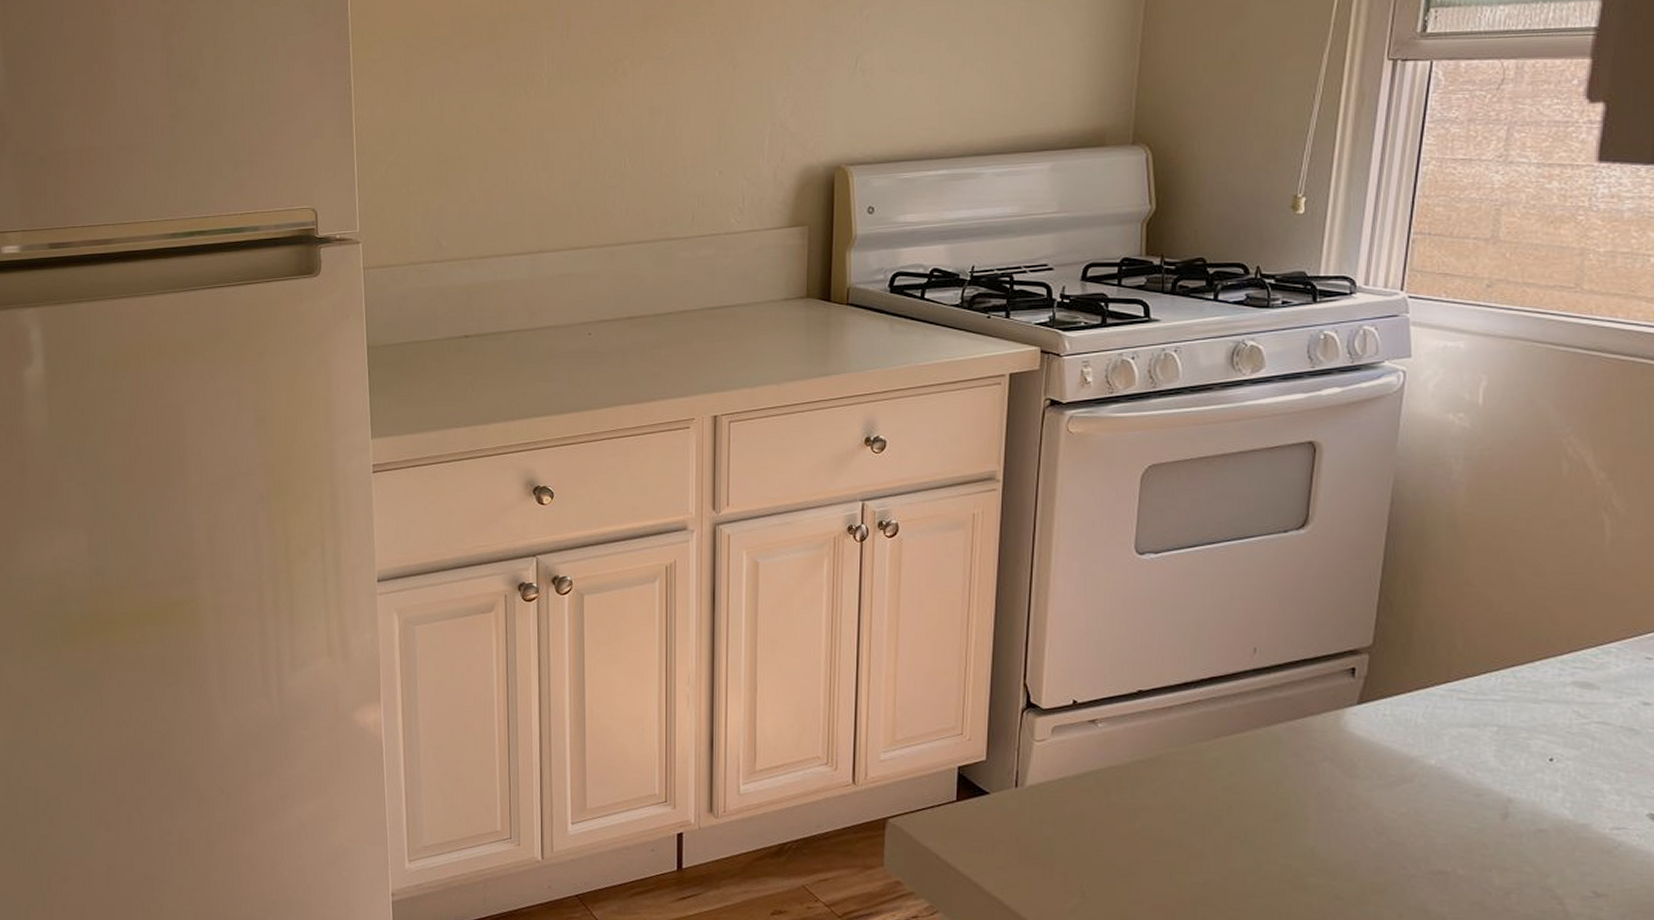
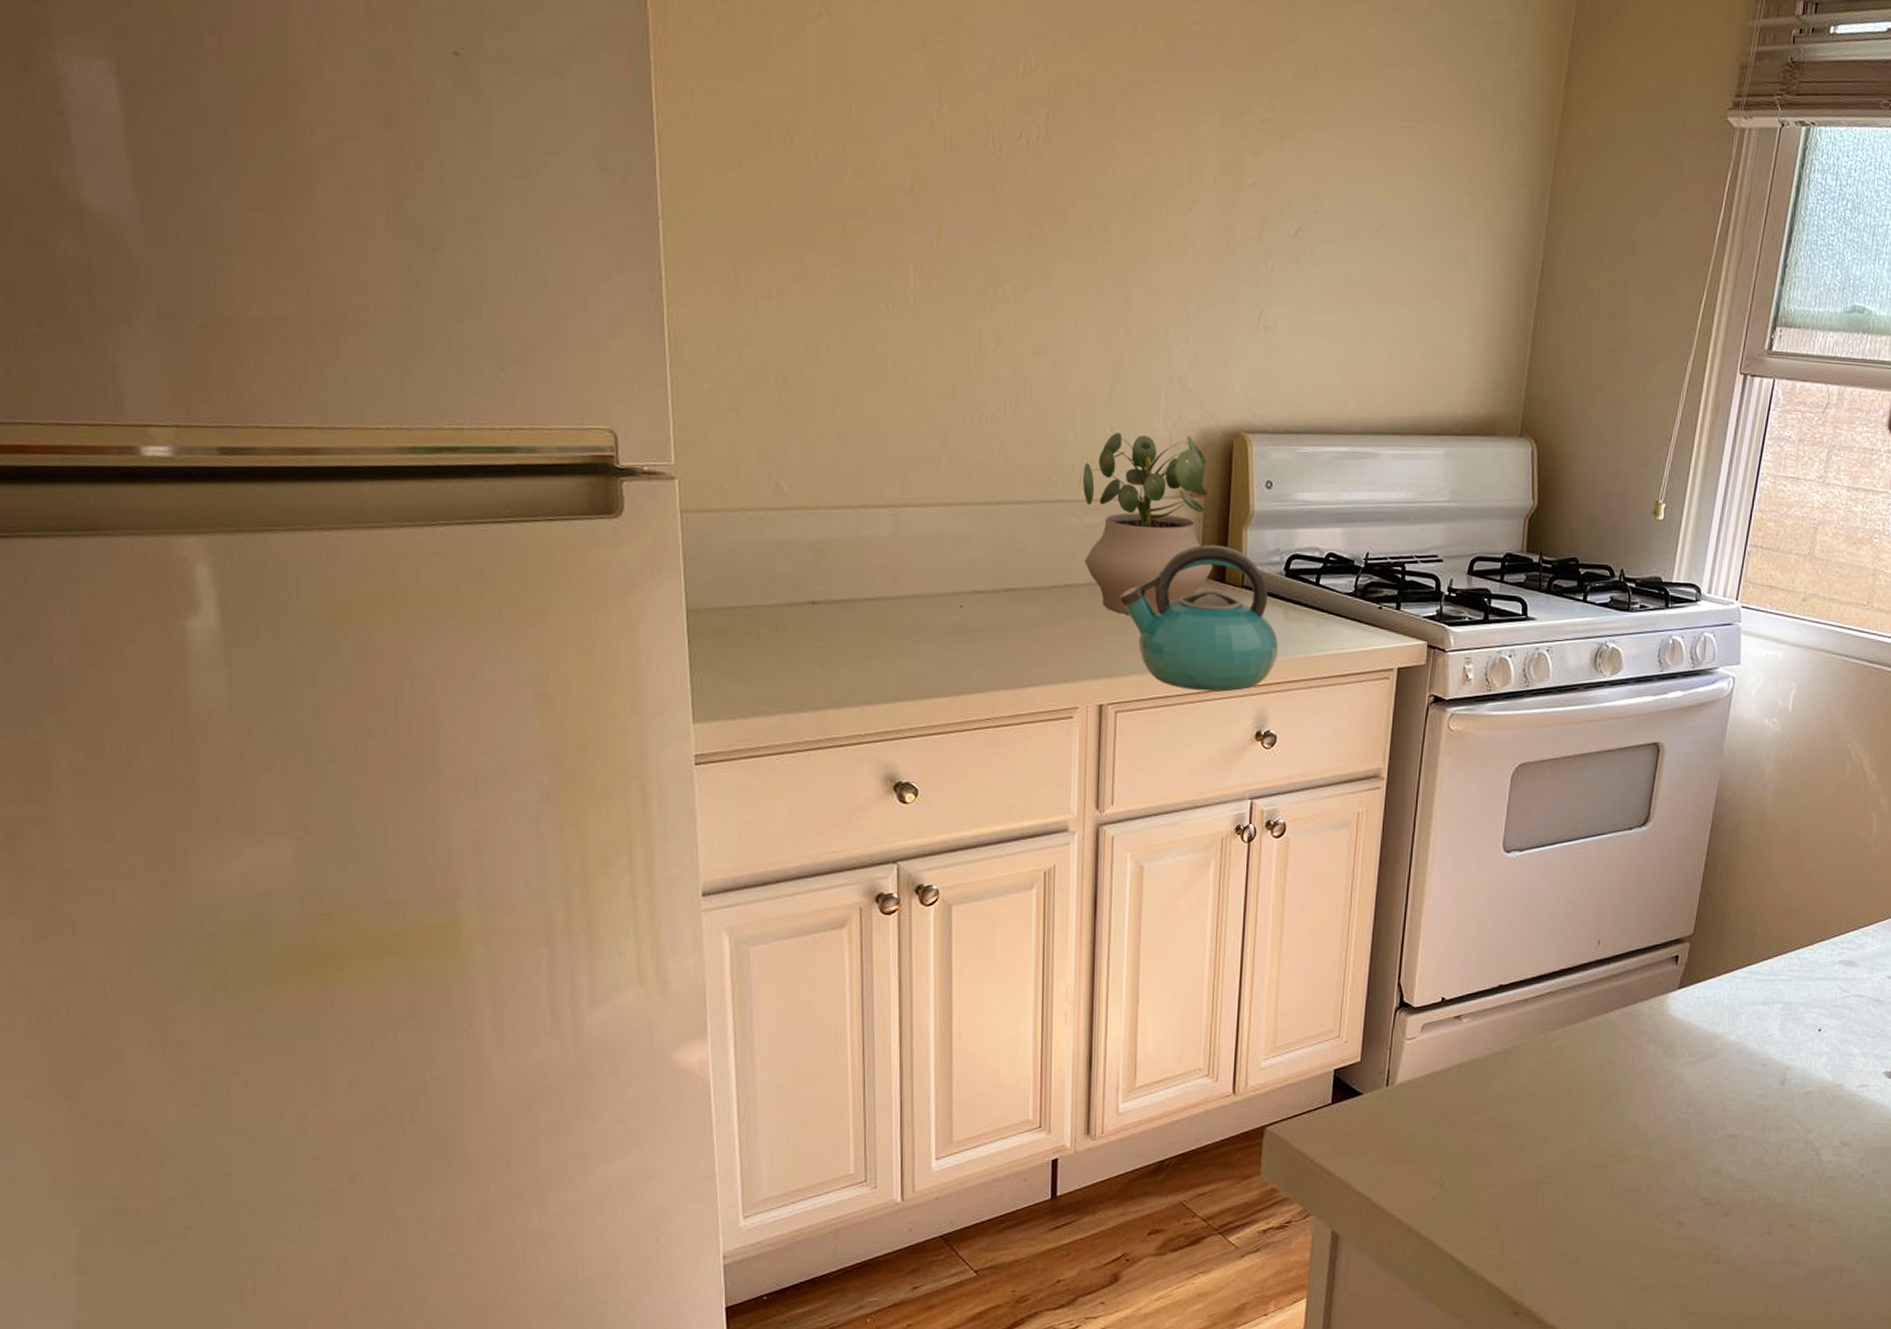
potted plant: none [694,173,819,334] -> present [1082,433,1214,614]
kettle: none [730,268,885,401] -> present [1118,544,1278,692]

